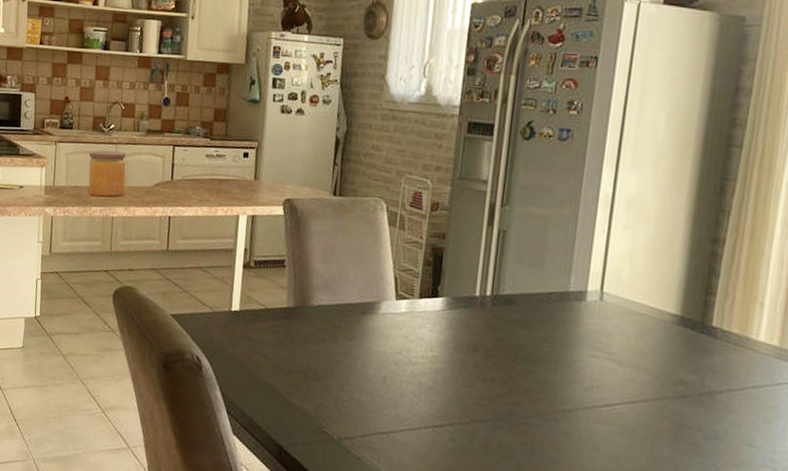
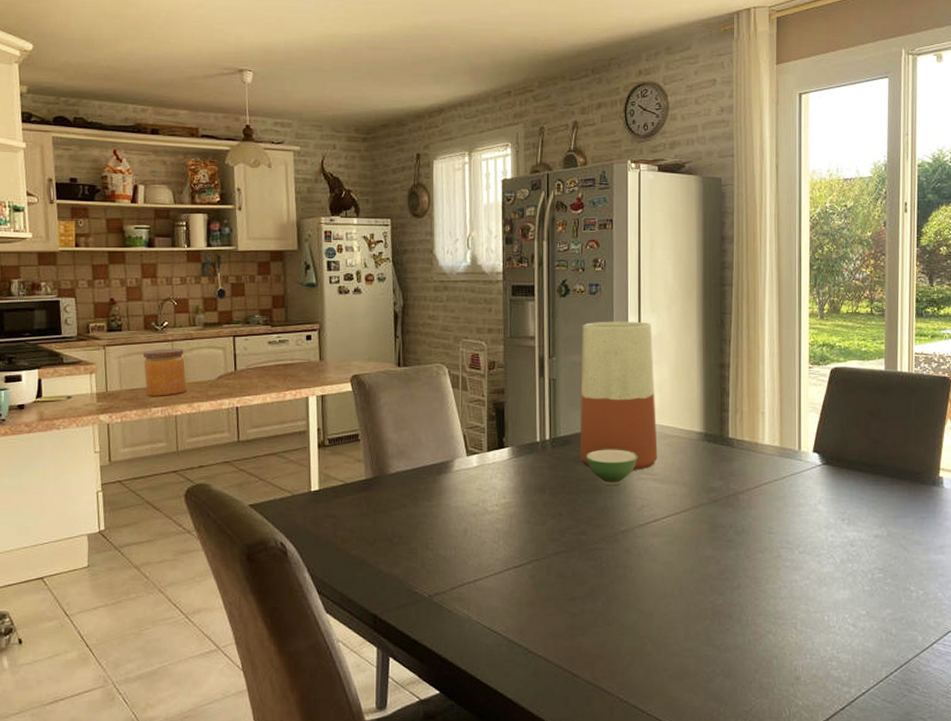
vase: none [524,172,631,346] -> present [580,321,658,470]
bowl: none [530,315,594,359] -> present [585,449,638,486]

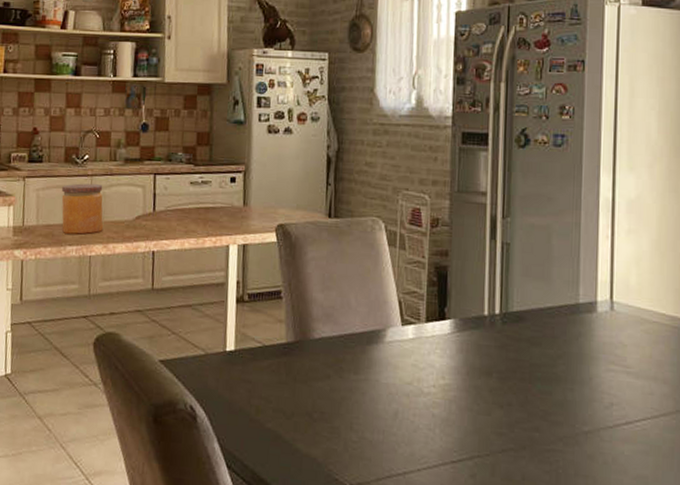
vase: present [580,321,658,470] -> none [536,179,632,360]
bowl: present [585,449,638,486] -> none [542,330,607,377]

